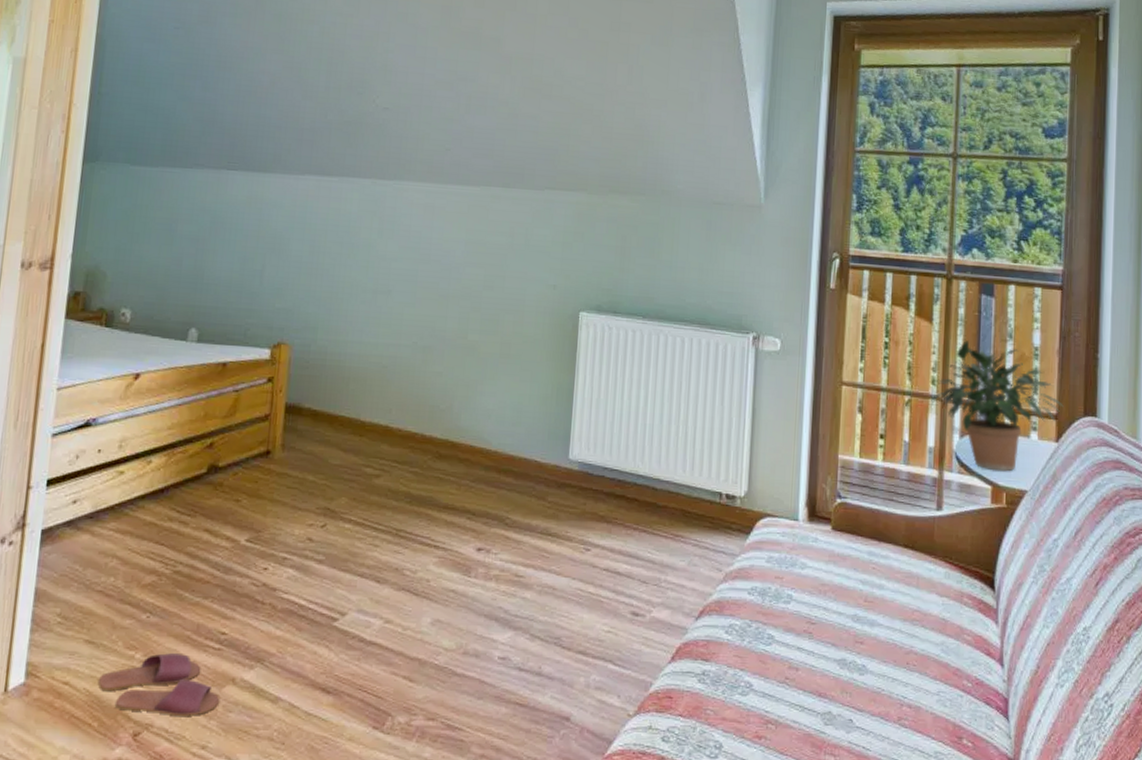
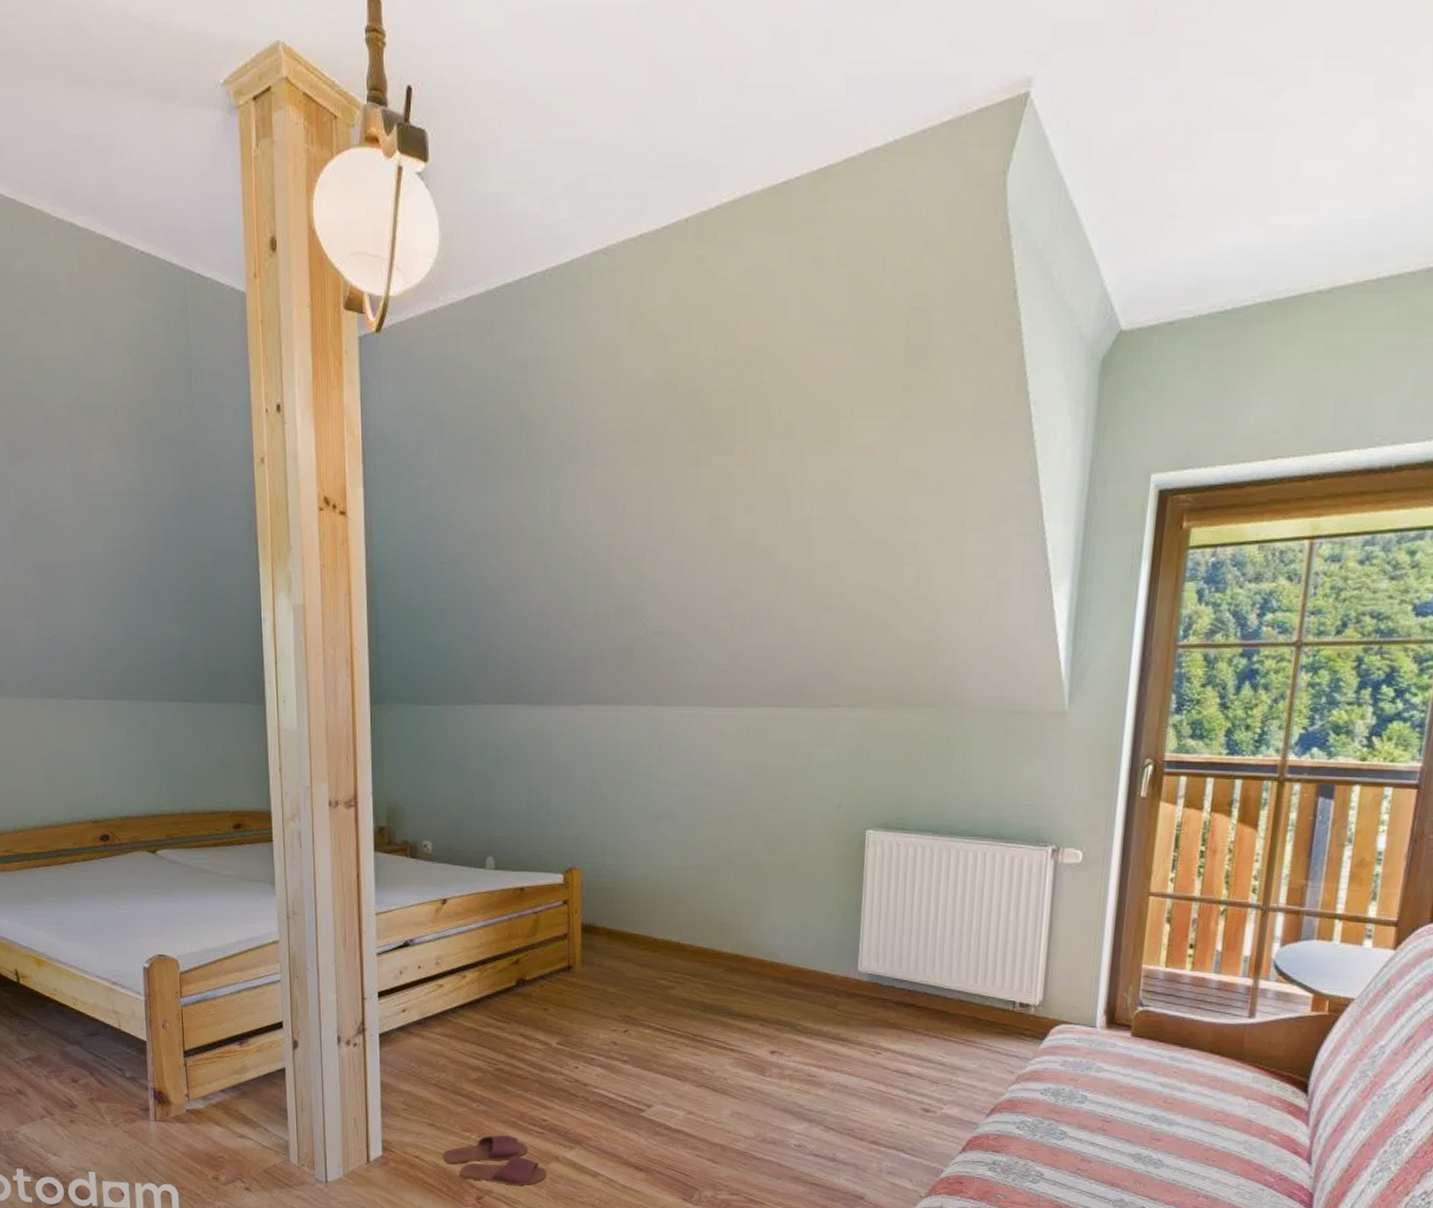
potted plant: present [931,340,1064,471] -> none [1250,847,1407,979]

